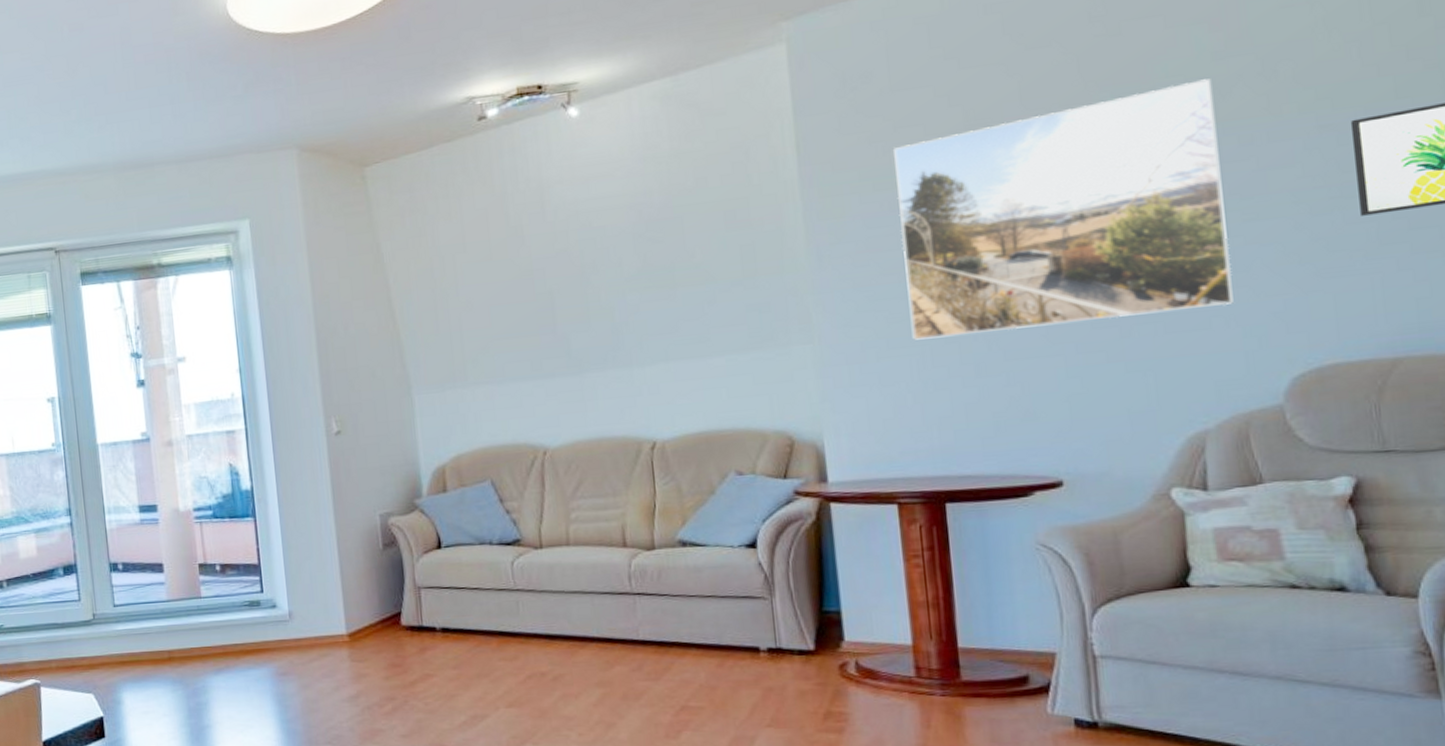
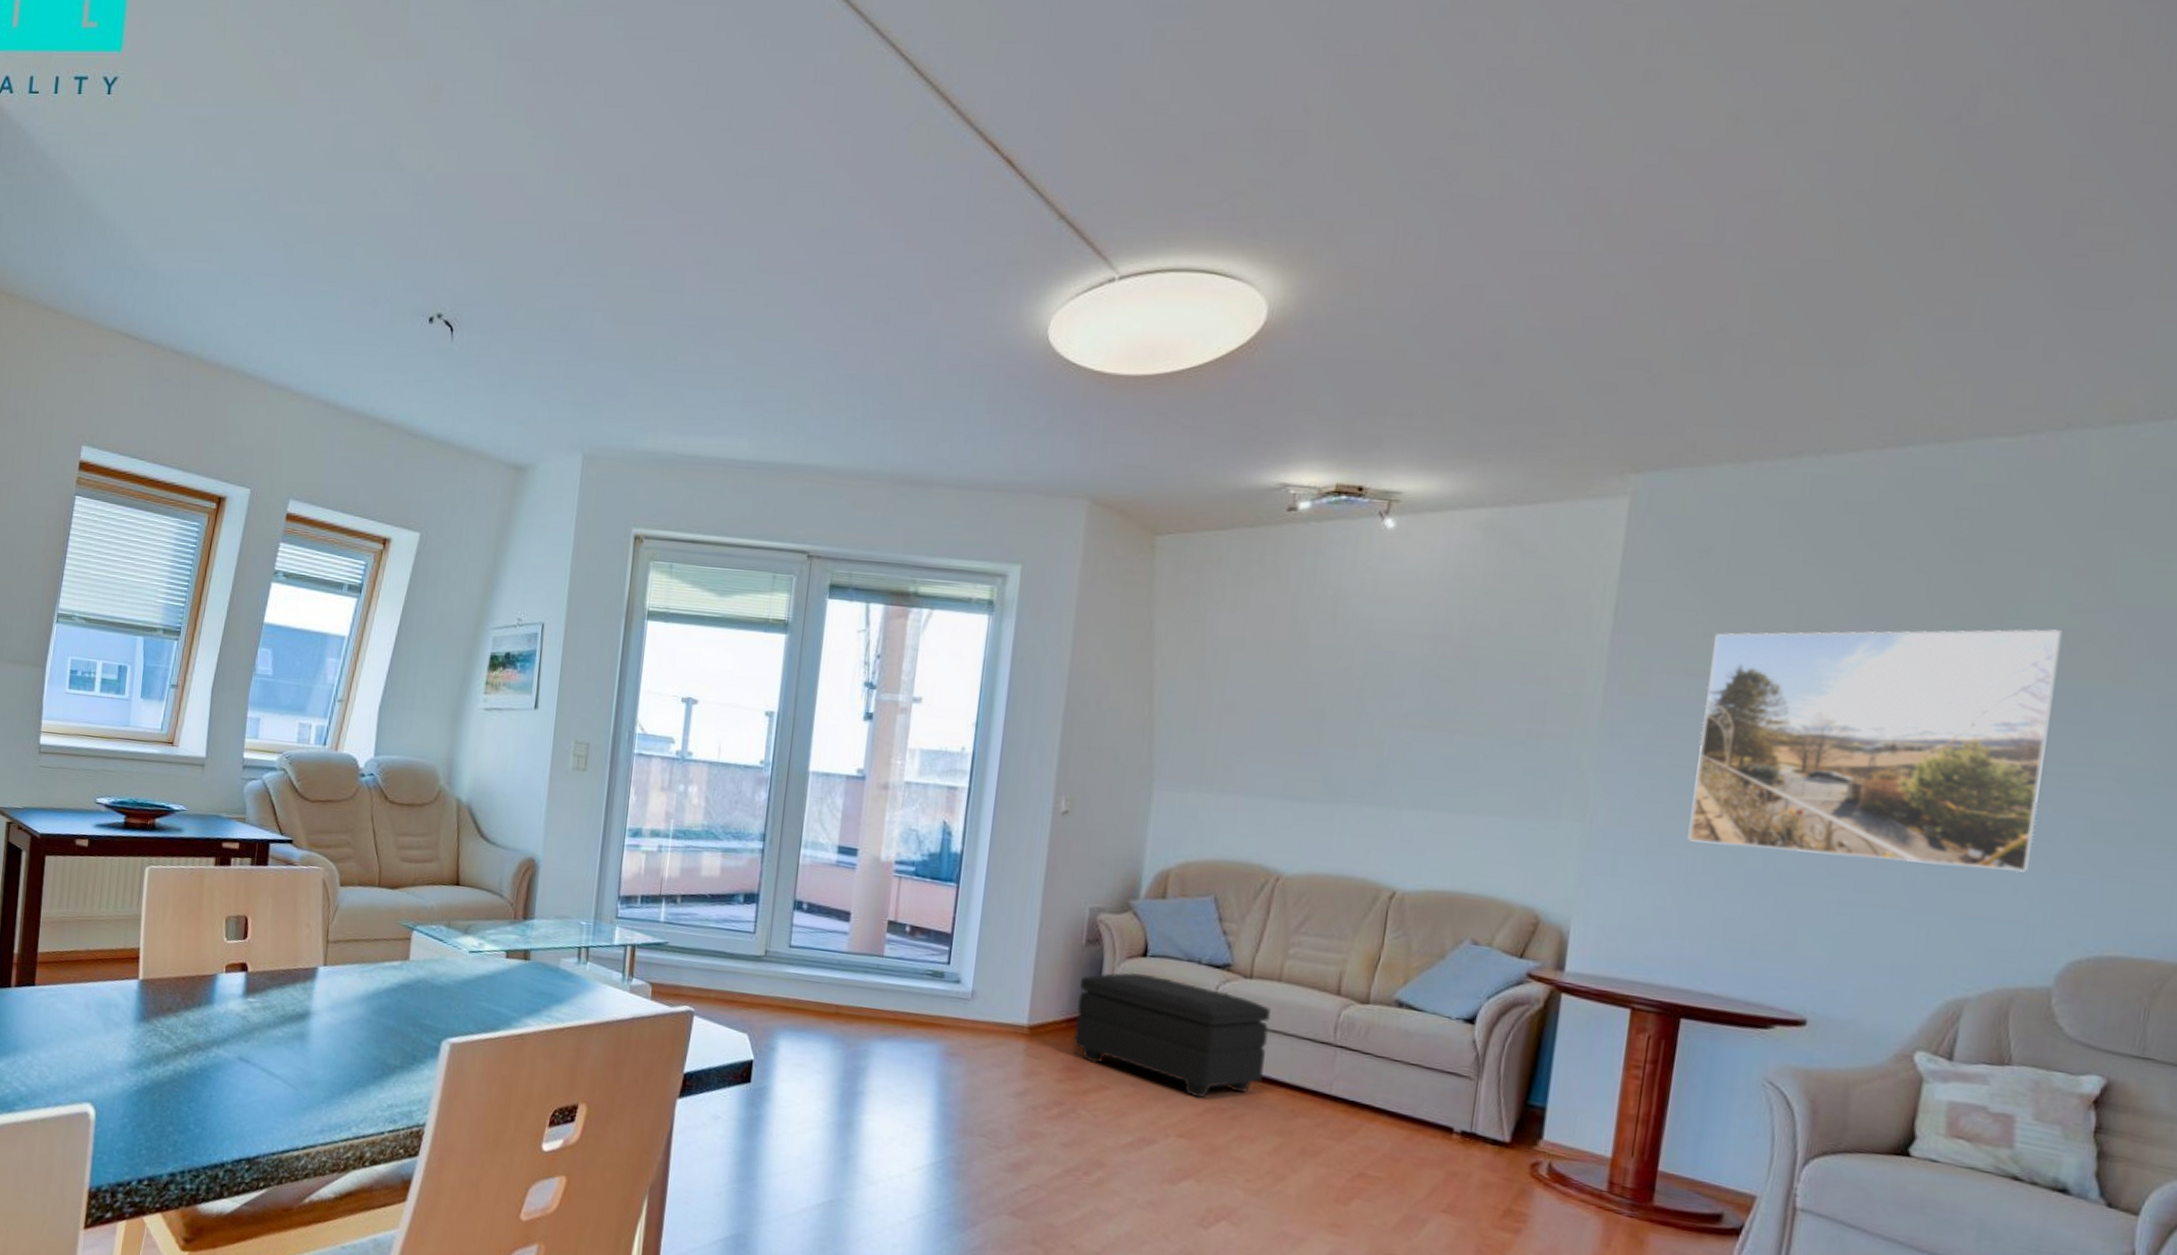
footstool: none [386,563,572,668] -> present [1073,972,1271,1098]

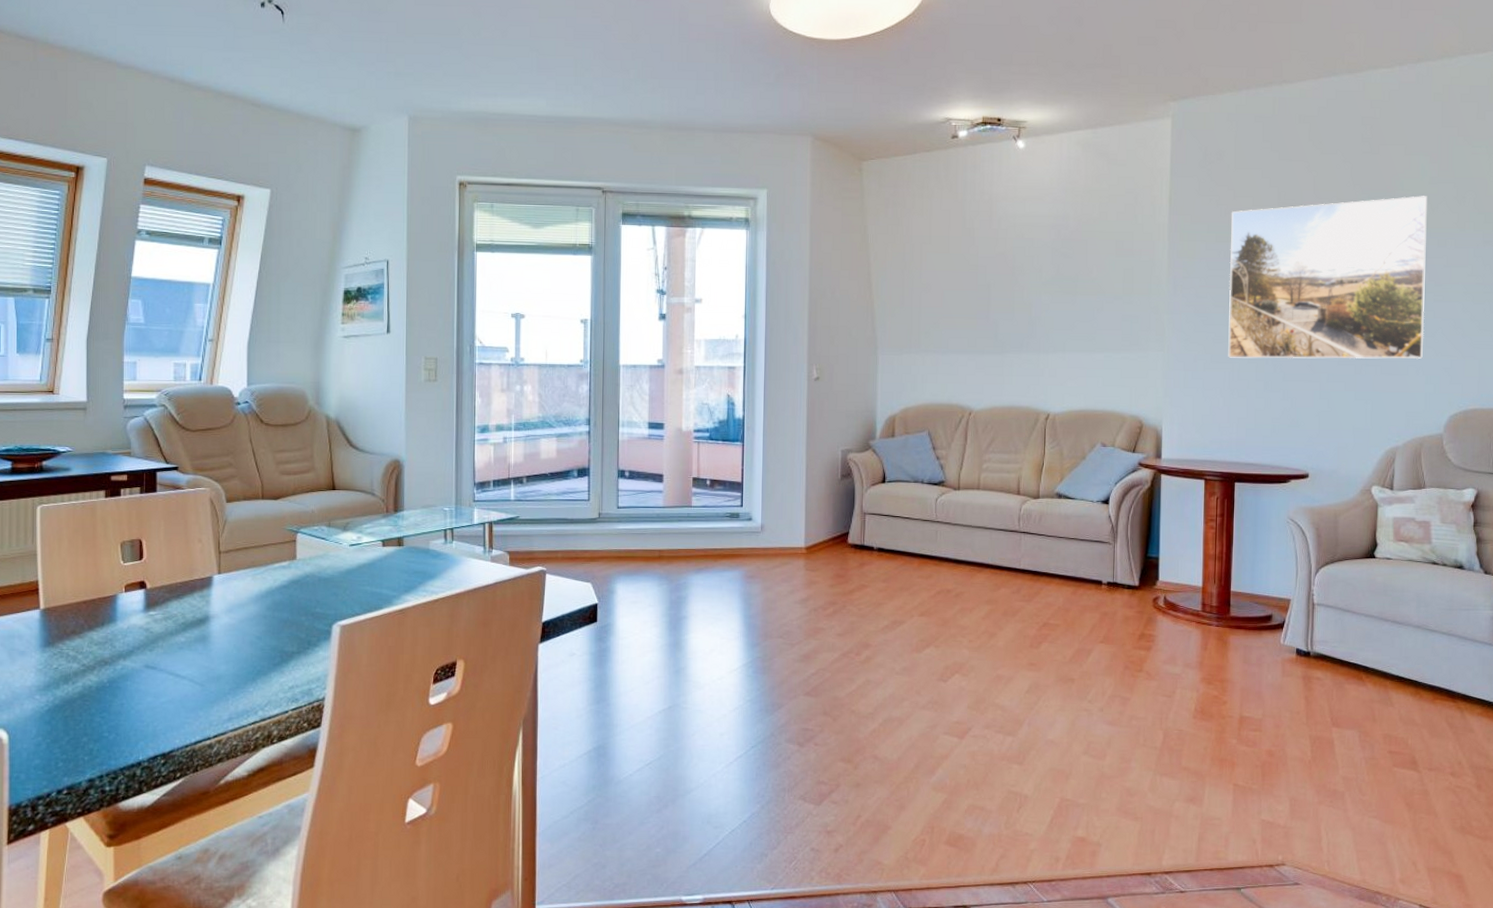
footstool: present [1073,972,1271,1098] -> none [838,495,975,585]

